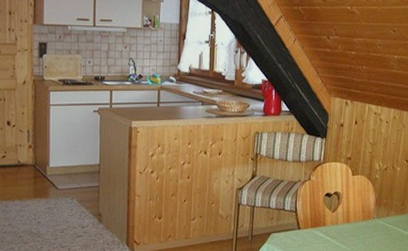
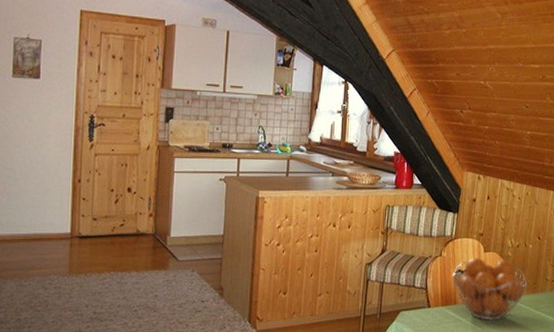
fruit basket: none [321,181,395,242] -> present [452,258,527,322]

